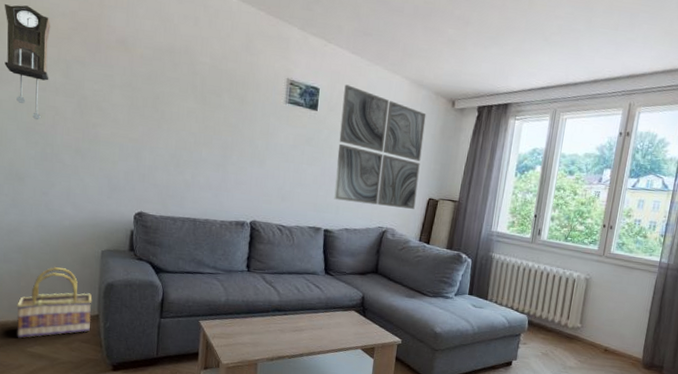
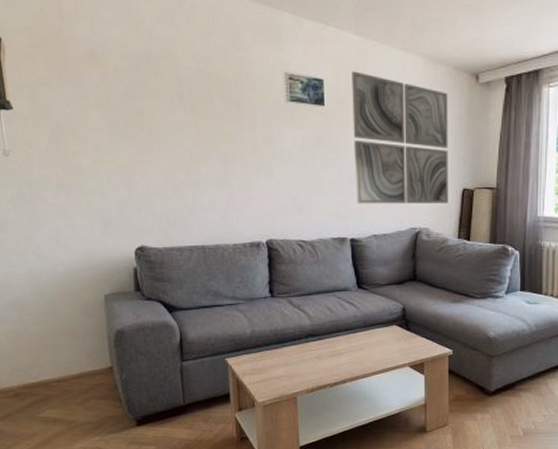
basket: present [16,267,92,338] -> none [19,320,105,404]

